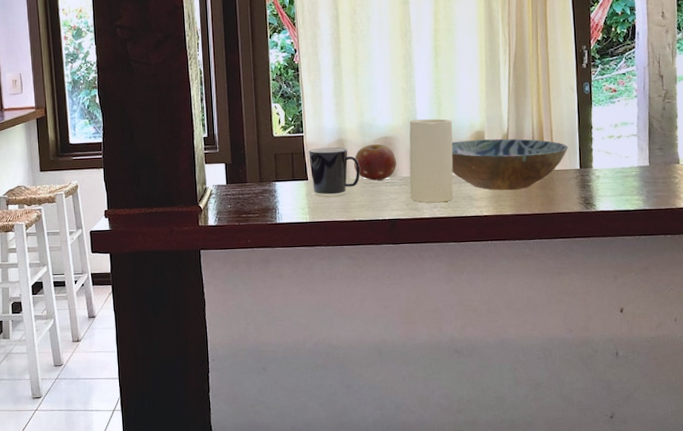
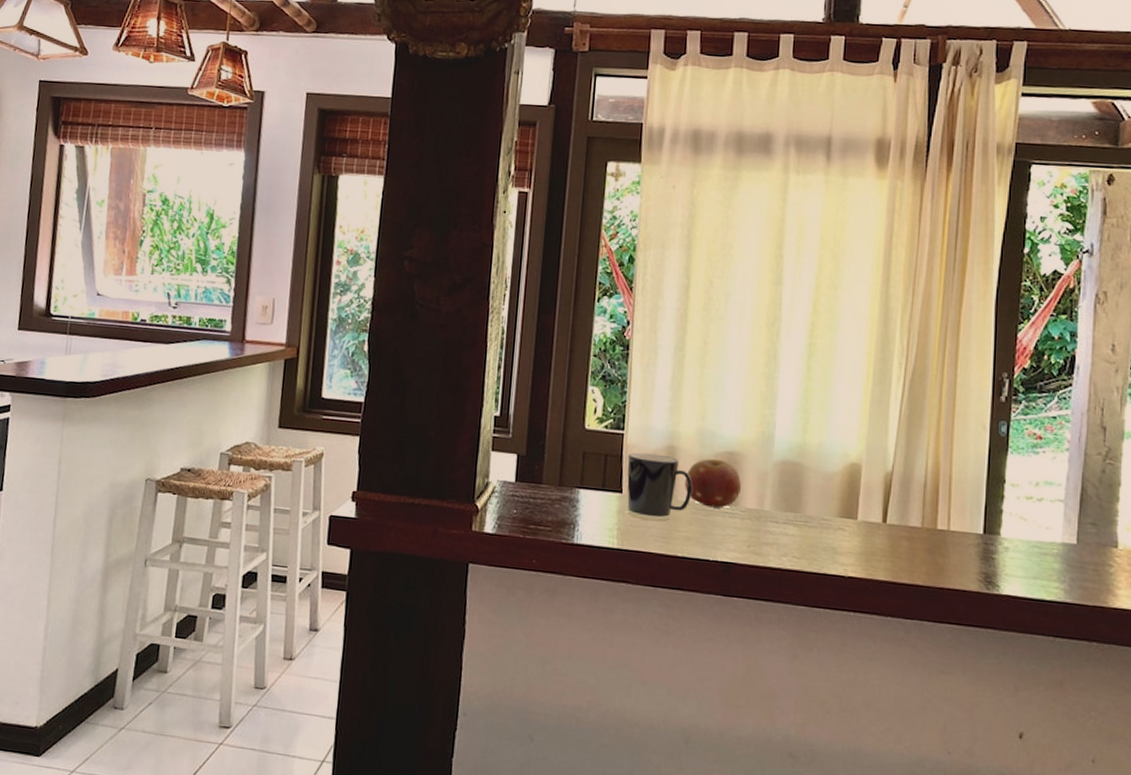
candle: present [409,118,453,203] -> none [753,435,821,551]
bowl: present [451,138,568,190] -> none [813,472,970,549]

